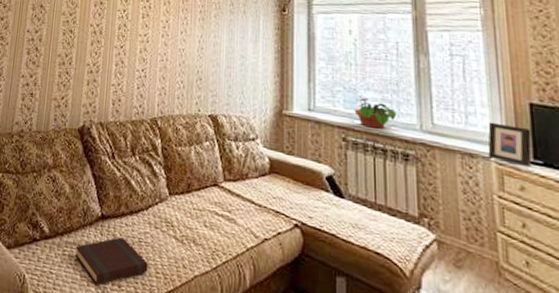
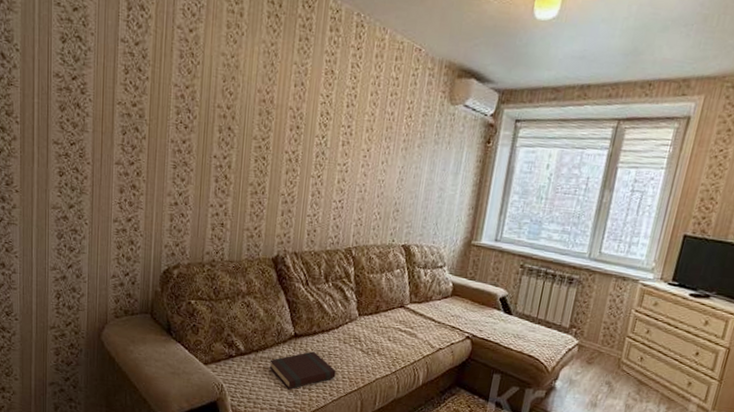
potted flower: present [354,93,396,129] -> none [535,226,572,257]
picture frame: present [487,122,532,168] -> none [637,251,678,288]

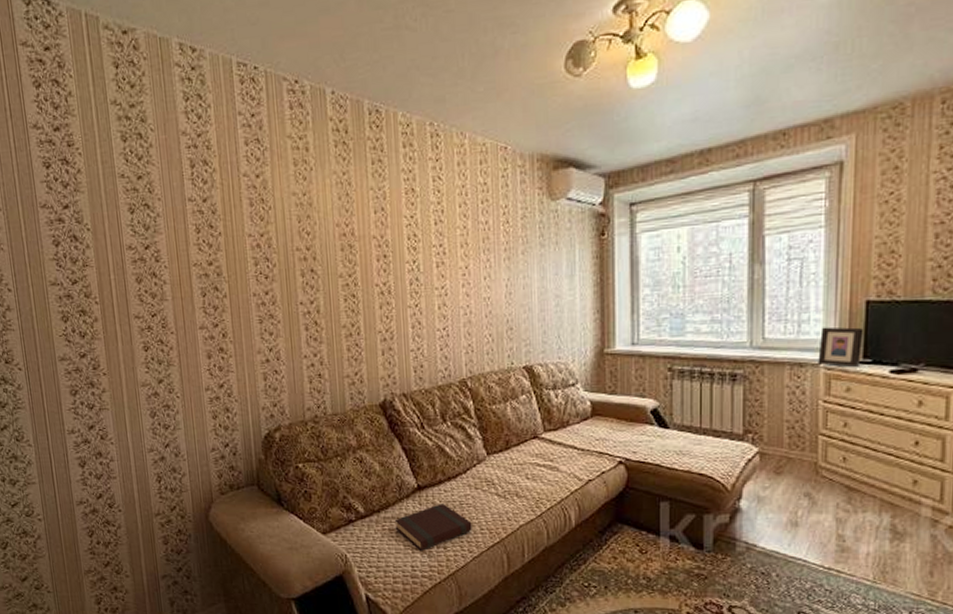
picture frame: none [637,251,678,288] -> present [818,327,864,368]

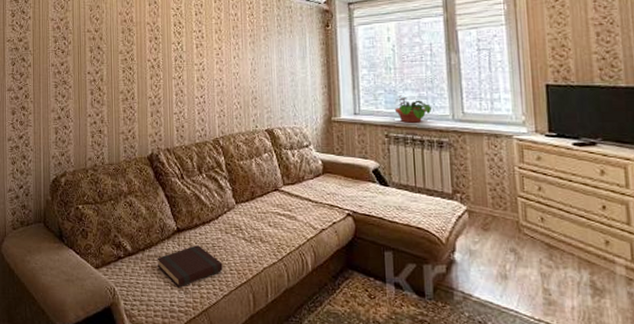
potted flower: none [681,318,725,353] -> present [394,94,431,123]
picture frame: present [818,327,864,368] -> none [510,105,547,140]

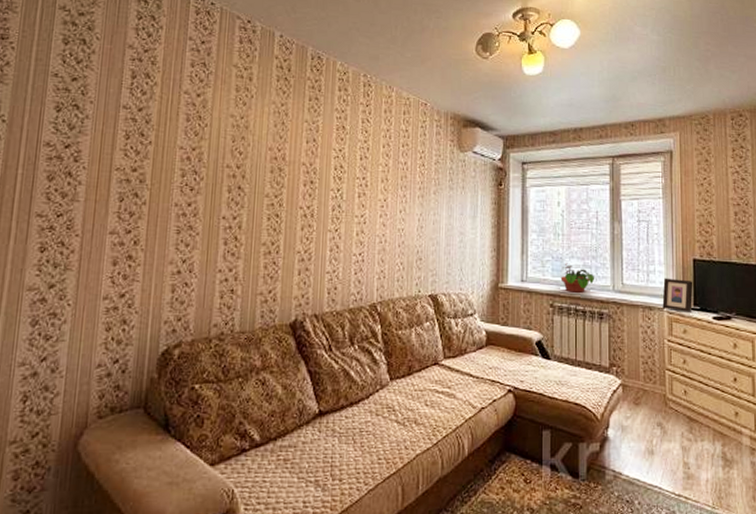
book: present [157,245,223,287] -> none [290,431,370,484]
picture frame: none [510,105,547,140] -> present [662,278,693,314]

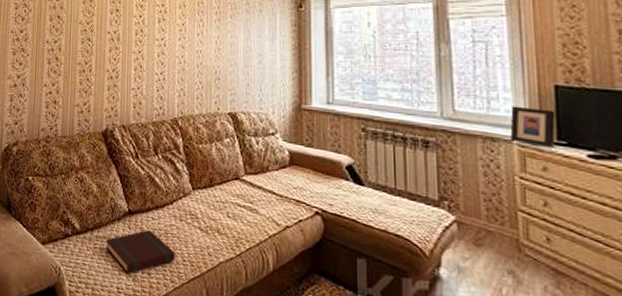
book: none [290,431,370,484] -> present [105,230,175,274]
potted flower: present [560,262,594,293] -> none [373,85,416,118]

